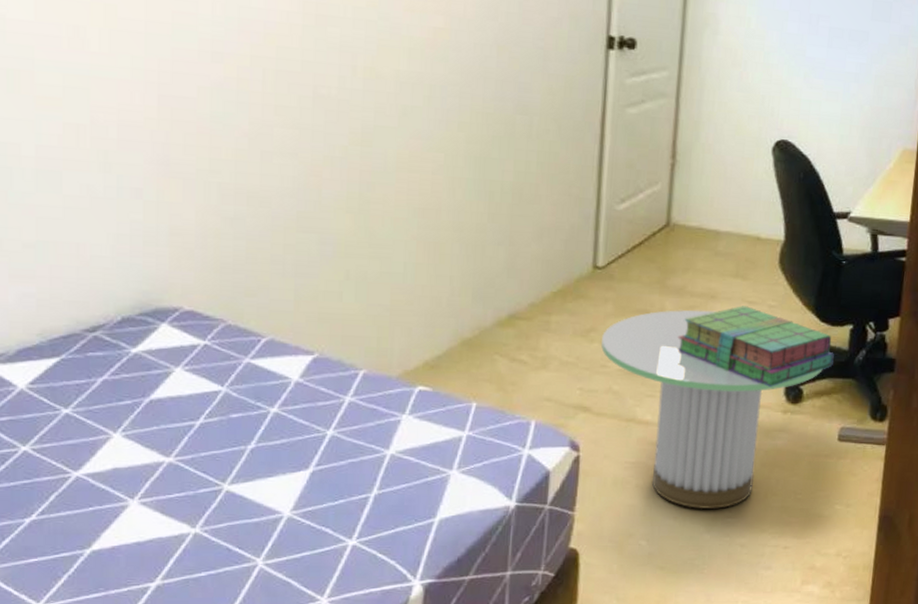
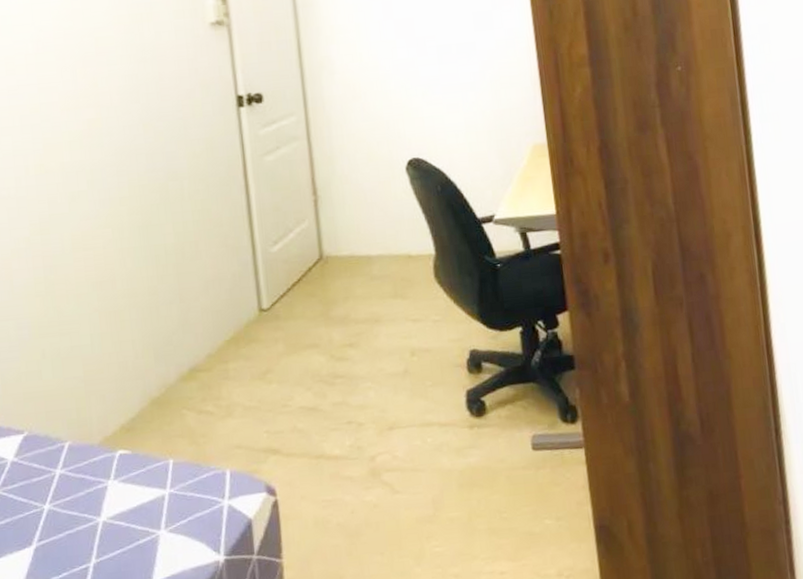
side table: present [601,309,823,510] -> none [278,334,501,541]
stack of books: present [676,306,834,387] -> none [350,324,510,403]

